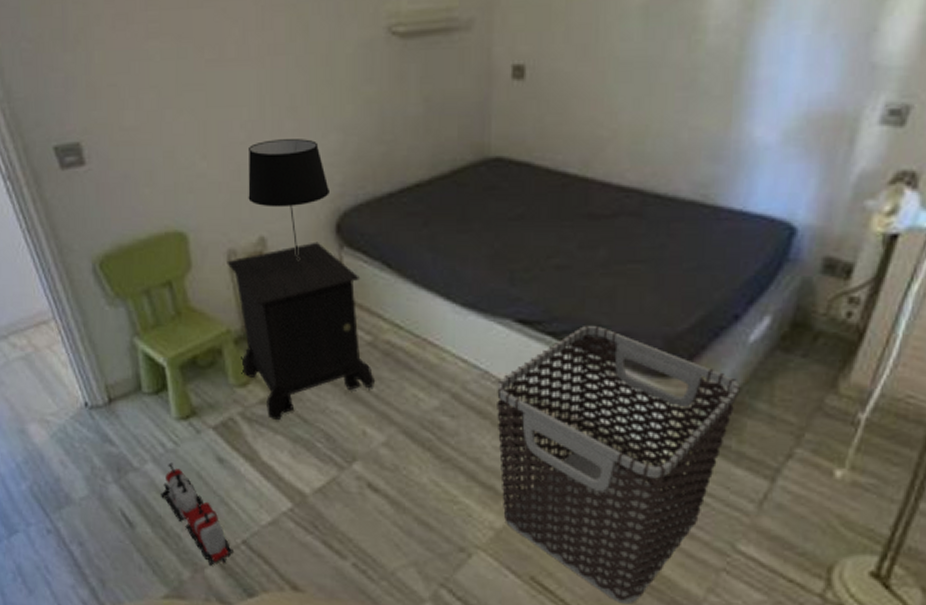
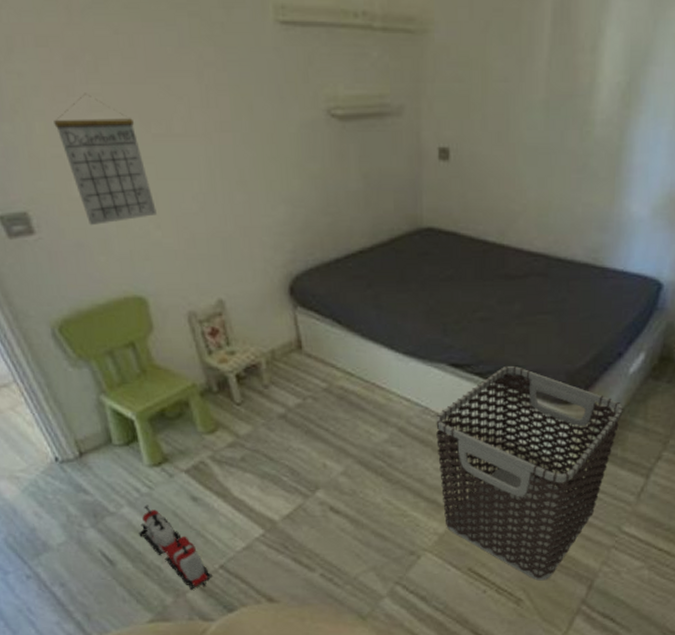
calendar: none [112,19,204,157] -> present [54,93,157,226]
nightstand: present [227,241,376,421] -> none [188,303,333,461]
table lamp: present [248,139,329,260] -> none [202,210,282,319]

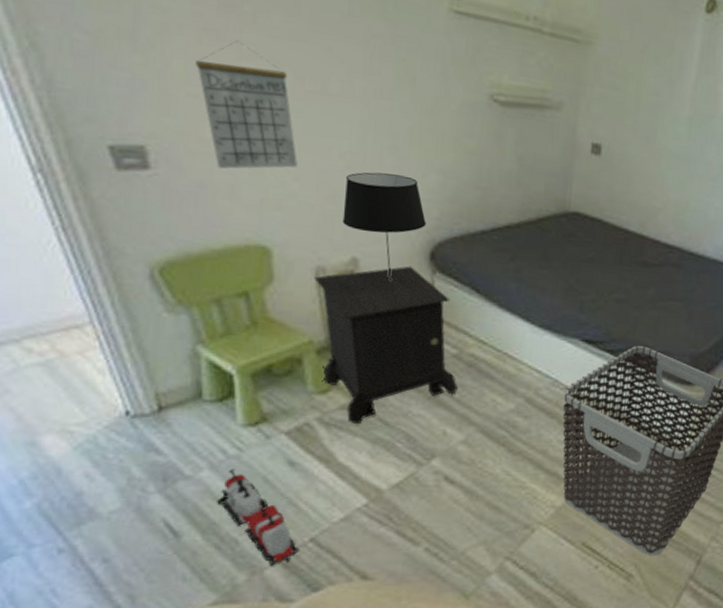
nightstand: none [188,303,333,461] -> present [314,266,459,425]
table lamp: none [202,210,282,319] -> present [342,172,426,280]

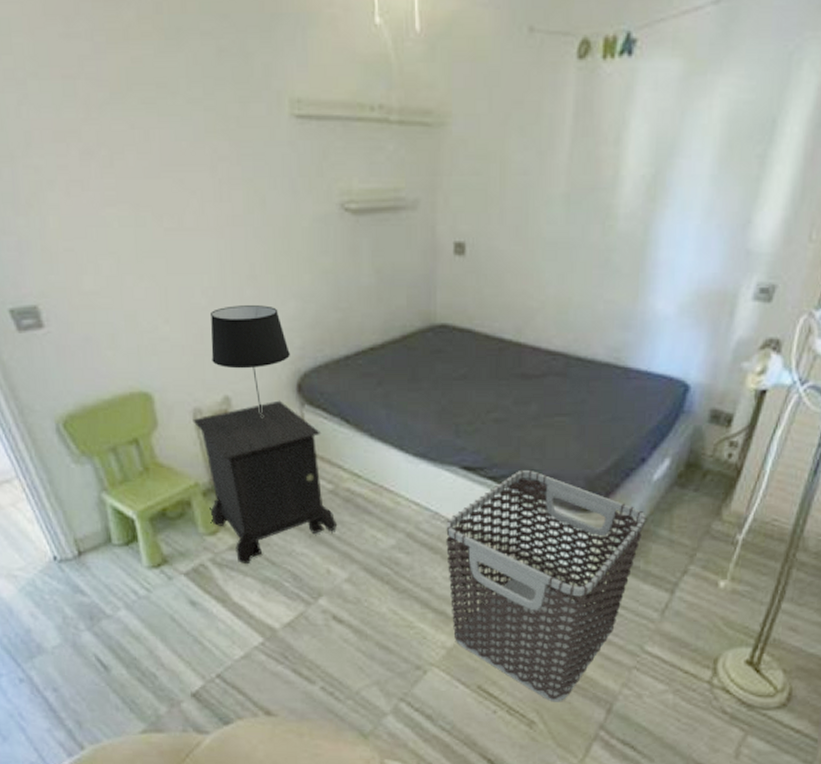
calendar: present [195,40,298,169] -> none [67,187,166,320]
toy train: present [217,468,299,567] -> none [135,608,208,701]

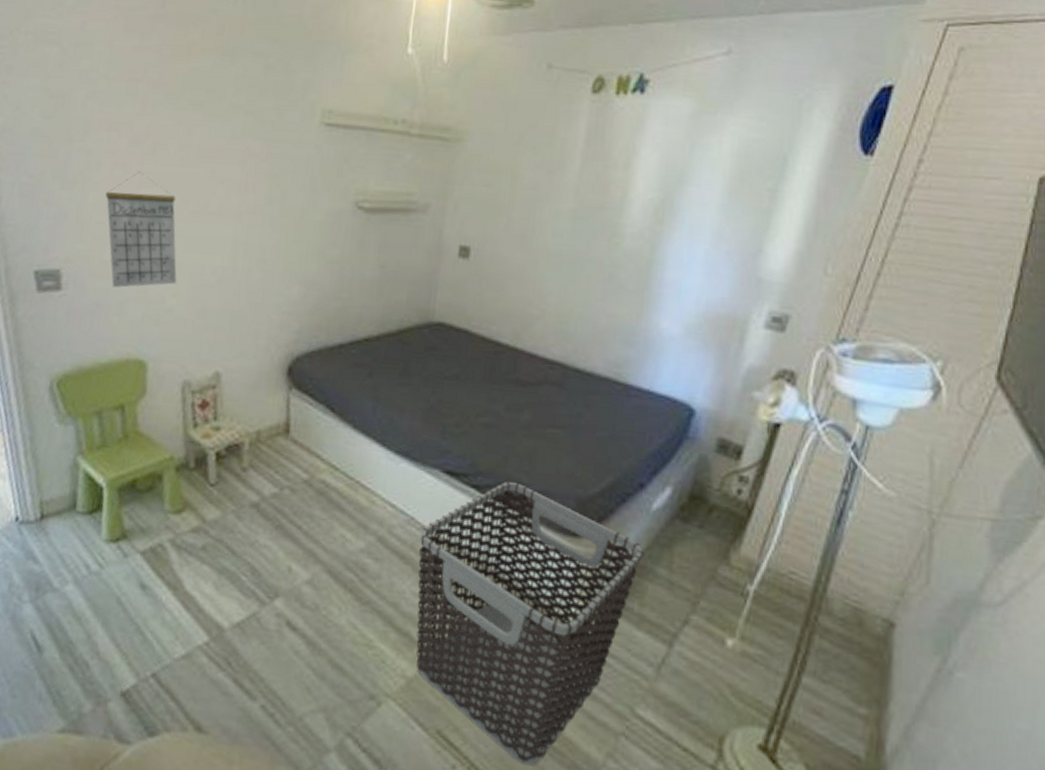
calendar: none [67,187,166,320] -> present [105,171,177,288]
nightstand: present [193,400,338,565] -> none [179,381,307,551]
table lamp: present [211,305,290,417] -> none [210,286,286,396]

